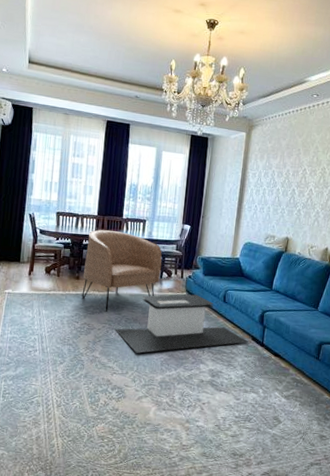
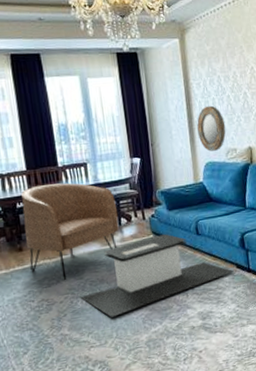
home mirror: none [244,194,270,234] -> present [197,105,226,152]

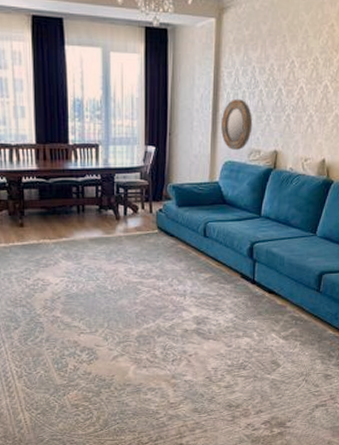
armchair: present [20,182,119,281] -> none [27,161,125,264]
coffee table: present [80,234,234,318] -> none [76,231,237,307]

